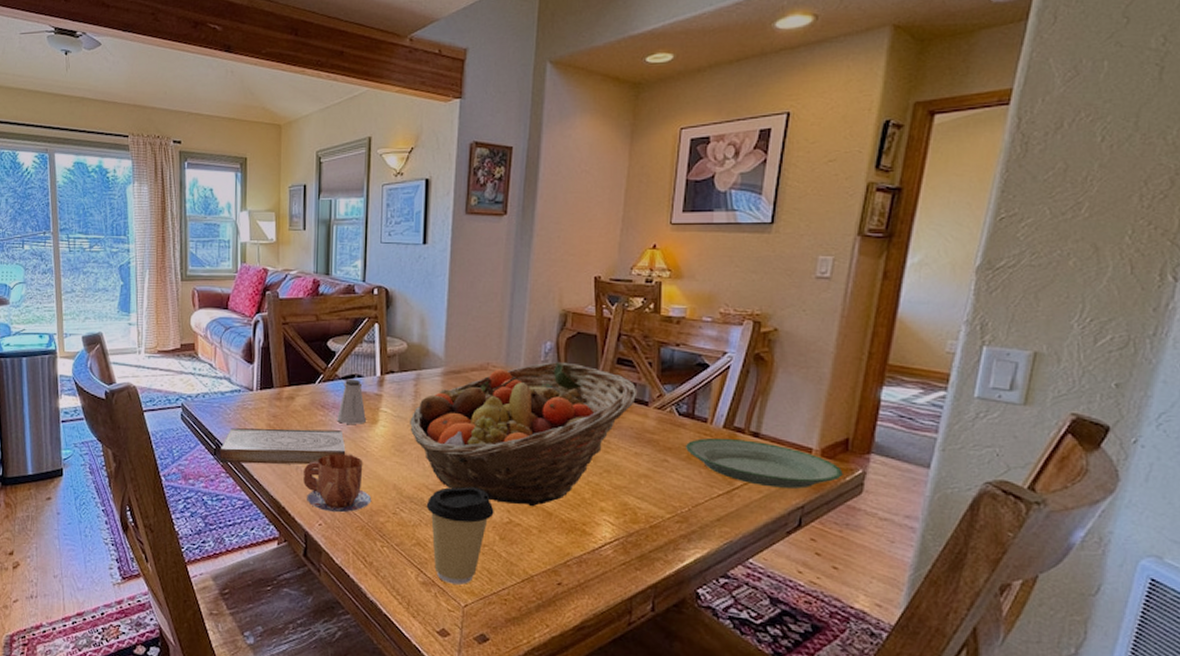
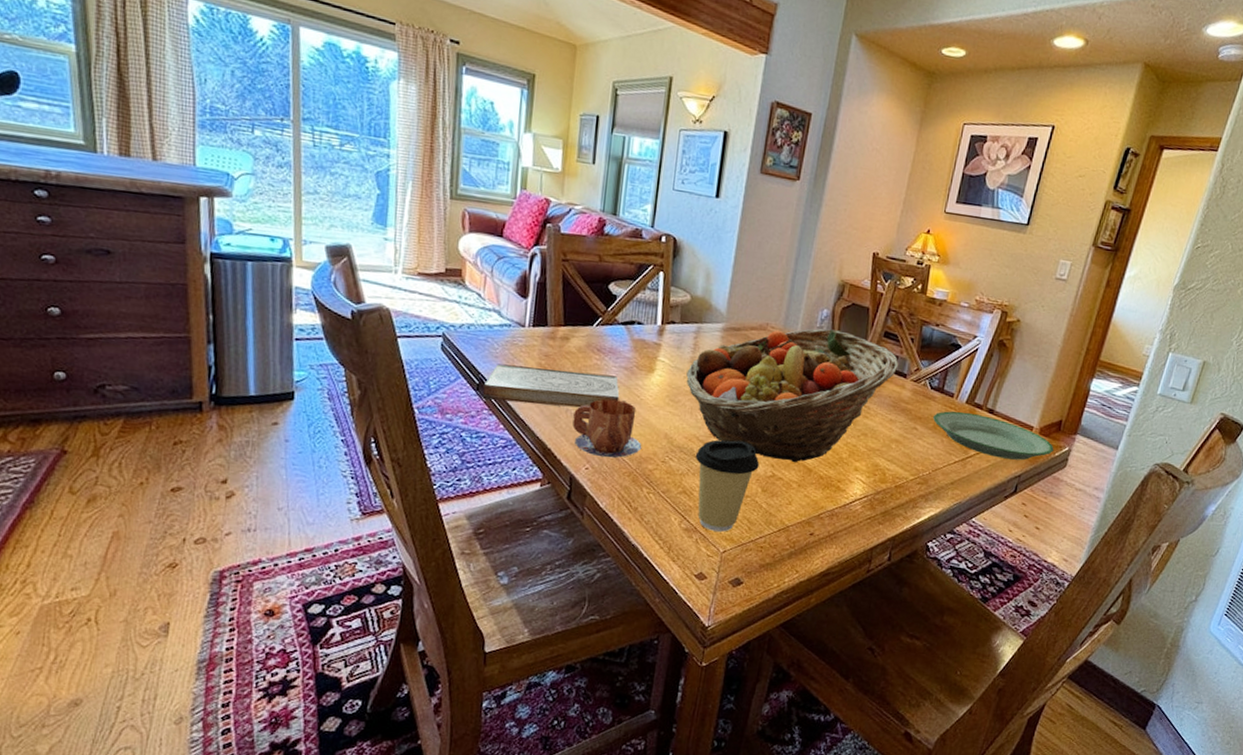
saltshaker: present [337,379,366,424] -> none [613,325,643,372]

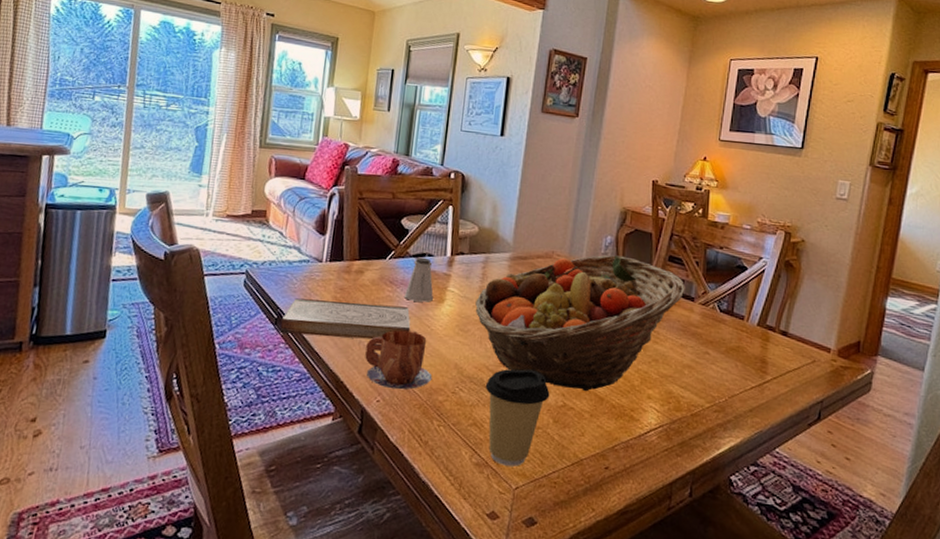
saltshaker: none [613,325,643,372] -> present [405,257,434,302]
plate: present [933,411,1054,461] -> none [725,334,855,385]

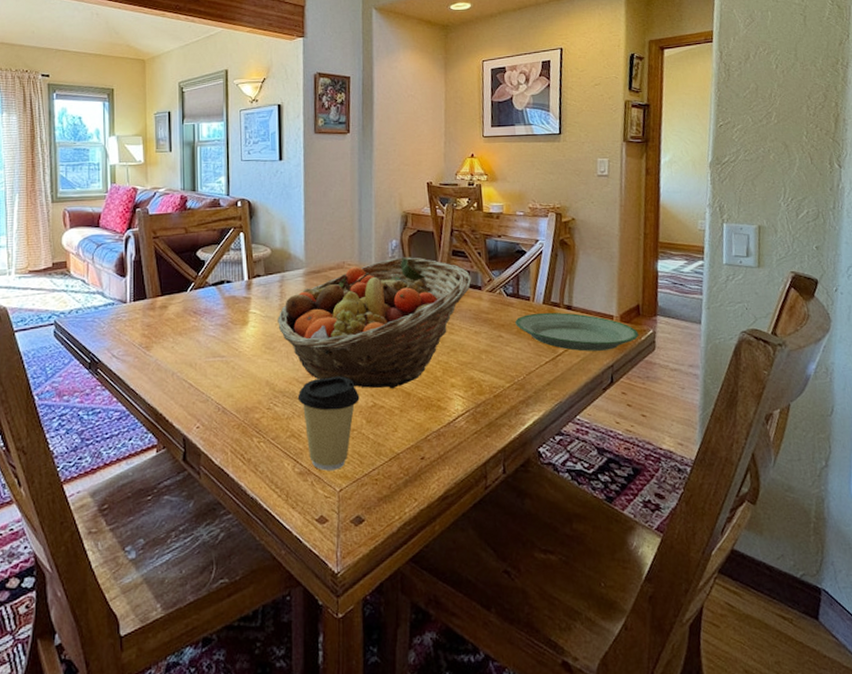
book: present [281,298,411,340] -> none [96,334,220,376]
mug: present [365,330,433,390] -> none [179,356,247,414]
saltshaker: present [405,257,434,302] -> none [210,284,237,327]
plate: none [725,334,855,385] -> present [515,312,639,352]

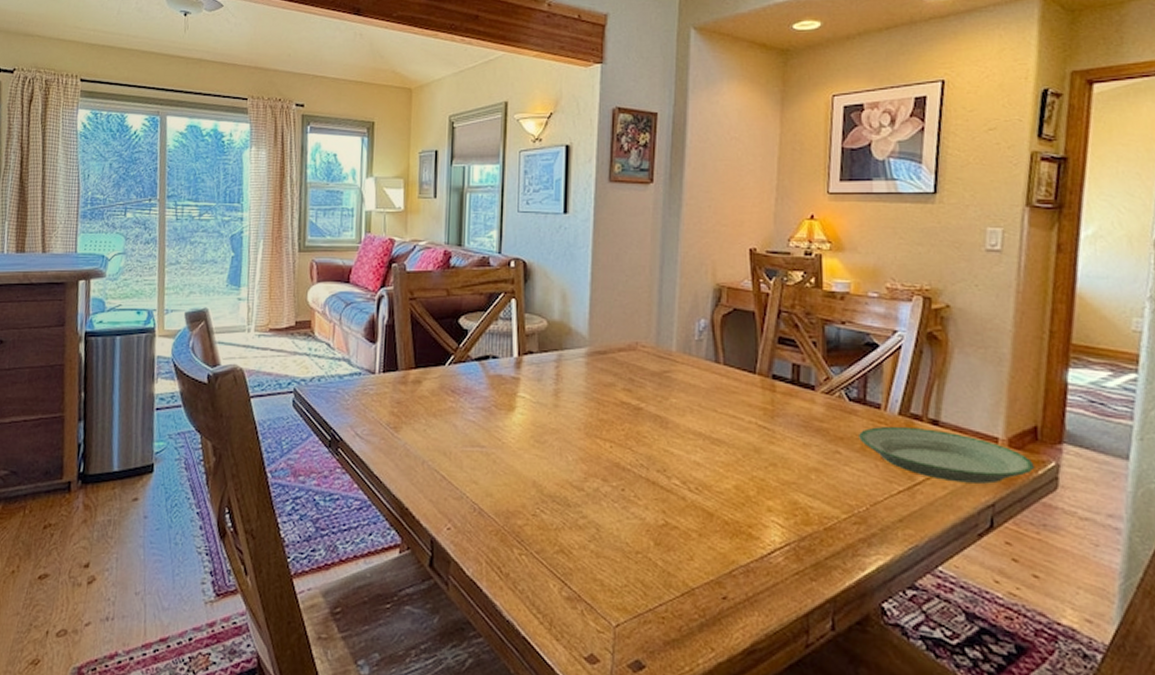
fruit basket: present [278,257,472,389] -> none [551,341,803,507]
coffee cup: present [297,376,360,471] -> none [570,483,648,600]

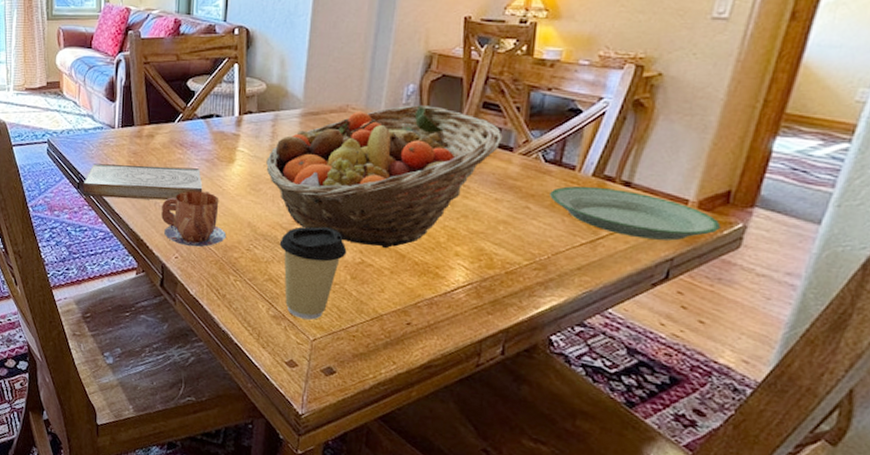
book: none [336,416,479,458] -> present [83,163,203,201]
mug: none [430,445,508,515] -> present [161,191,227,247]
fruit basket: none [551,341,803,507] -> present [266,105,503,249]
coffee cup: none [570,483,648,600] -> present [279,227,347,320]

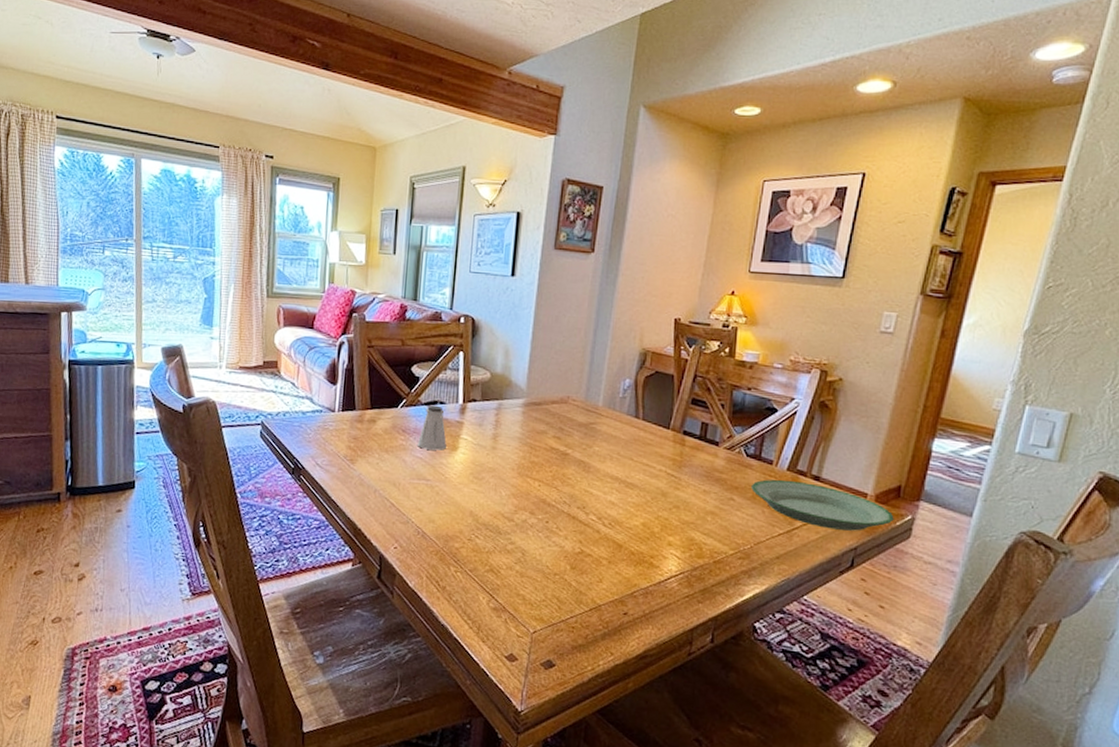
book: present [83,163,203,201] -> none [298,448,425,488]
mug: present [161,191,227,247] -> none [381,478,448,537]
saltshaker: none [195,118,223,163] -> present [418,405,447,450]
fruit basket: present [266,105,503,249] -> none [489,399,710,539]
coffee cup: present [279,227,347,320] -> none [501,516,567,612]

